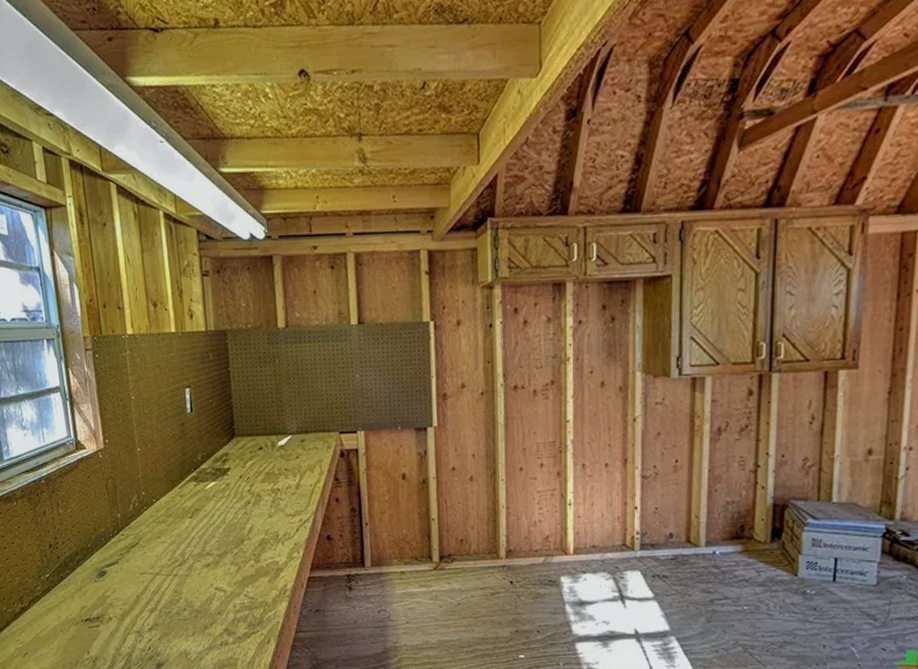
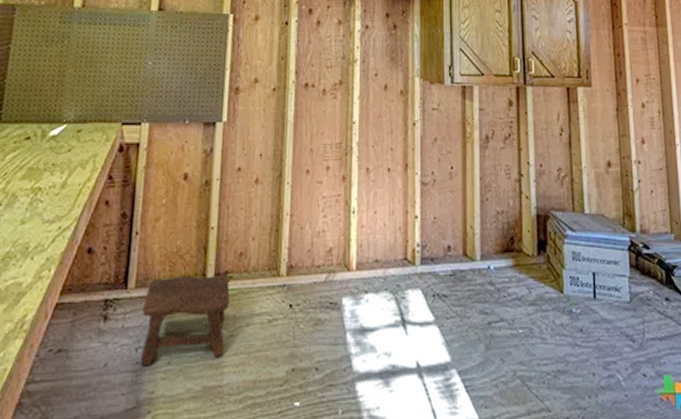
stool: none [380,557,455,624] -> present [140,274,230,367]

